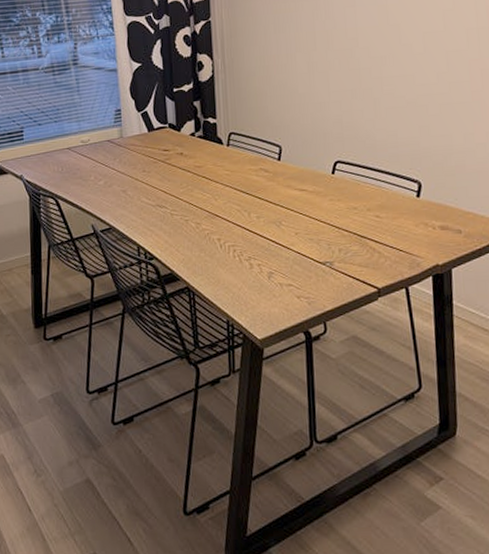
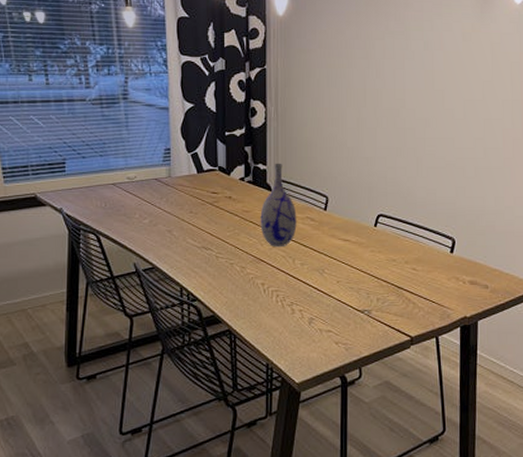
vase: none [212,115,251,202] -> present [260,163,297,248]

